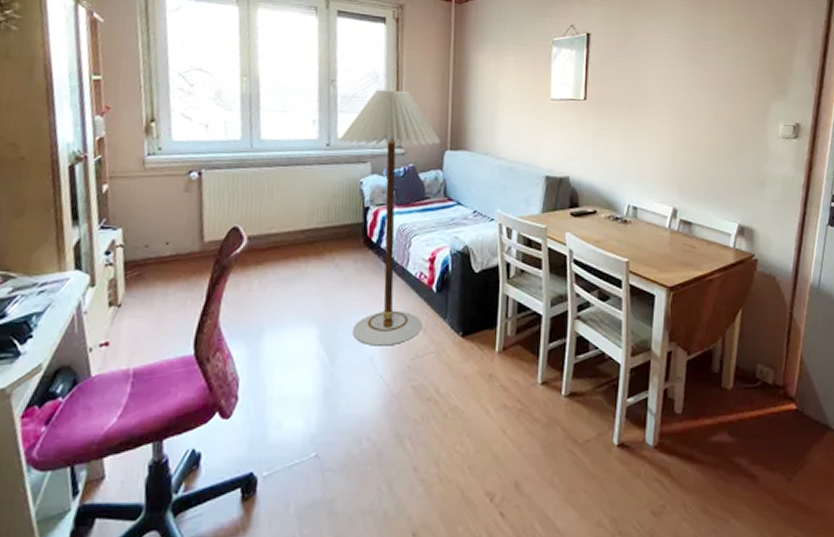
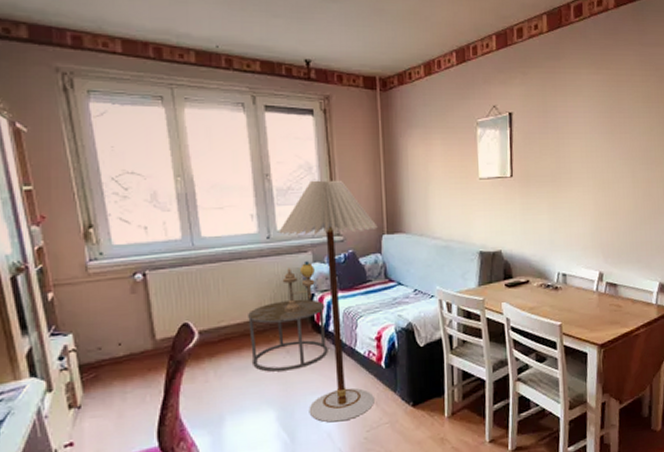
side table: none [299,212,379,286] -> present [248,299,328,372]
table lamp: none [337,172,372,225] -> present [282,261,315,313]

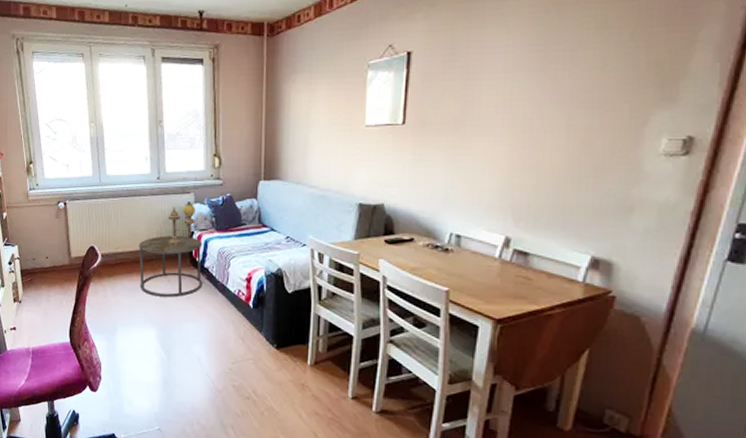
floor lamp: present [279,180,378,423] -> none [167,126,255,350]

